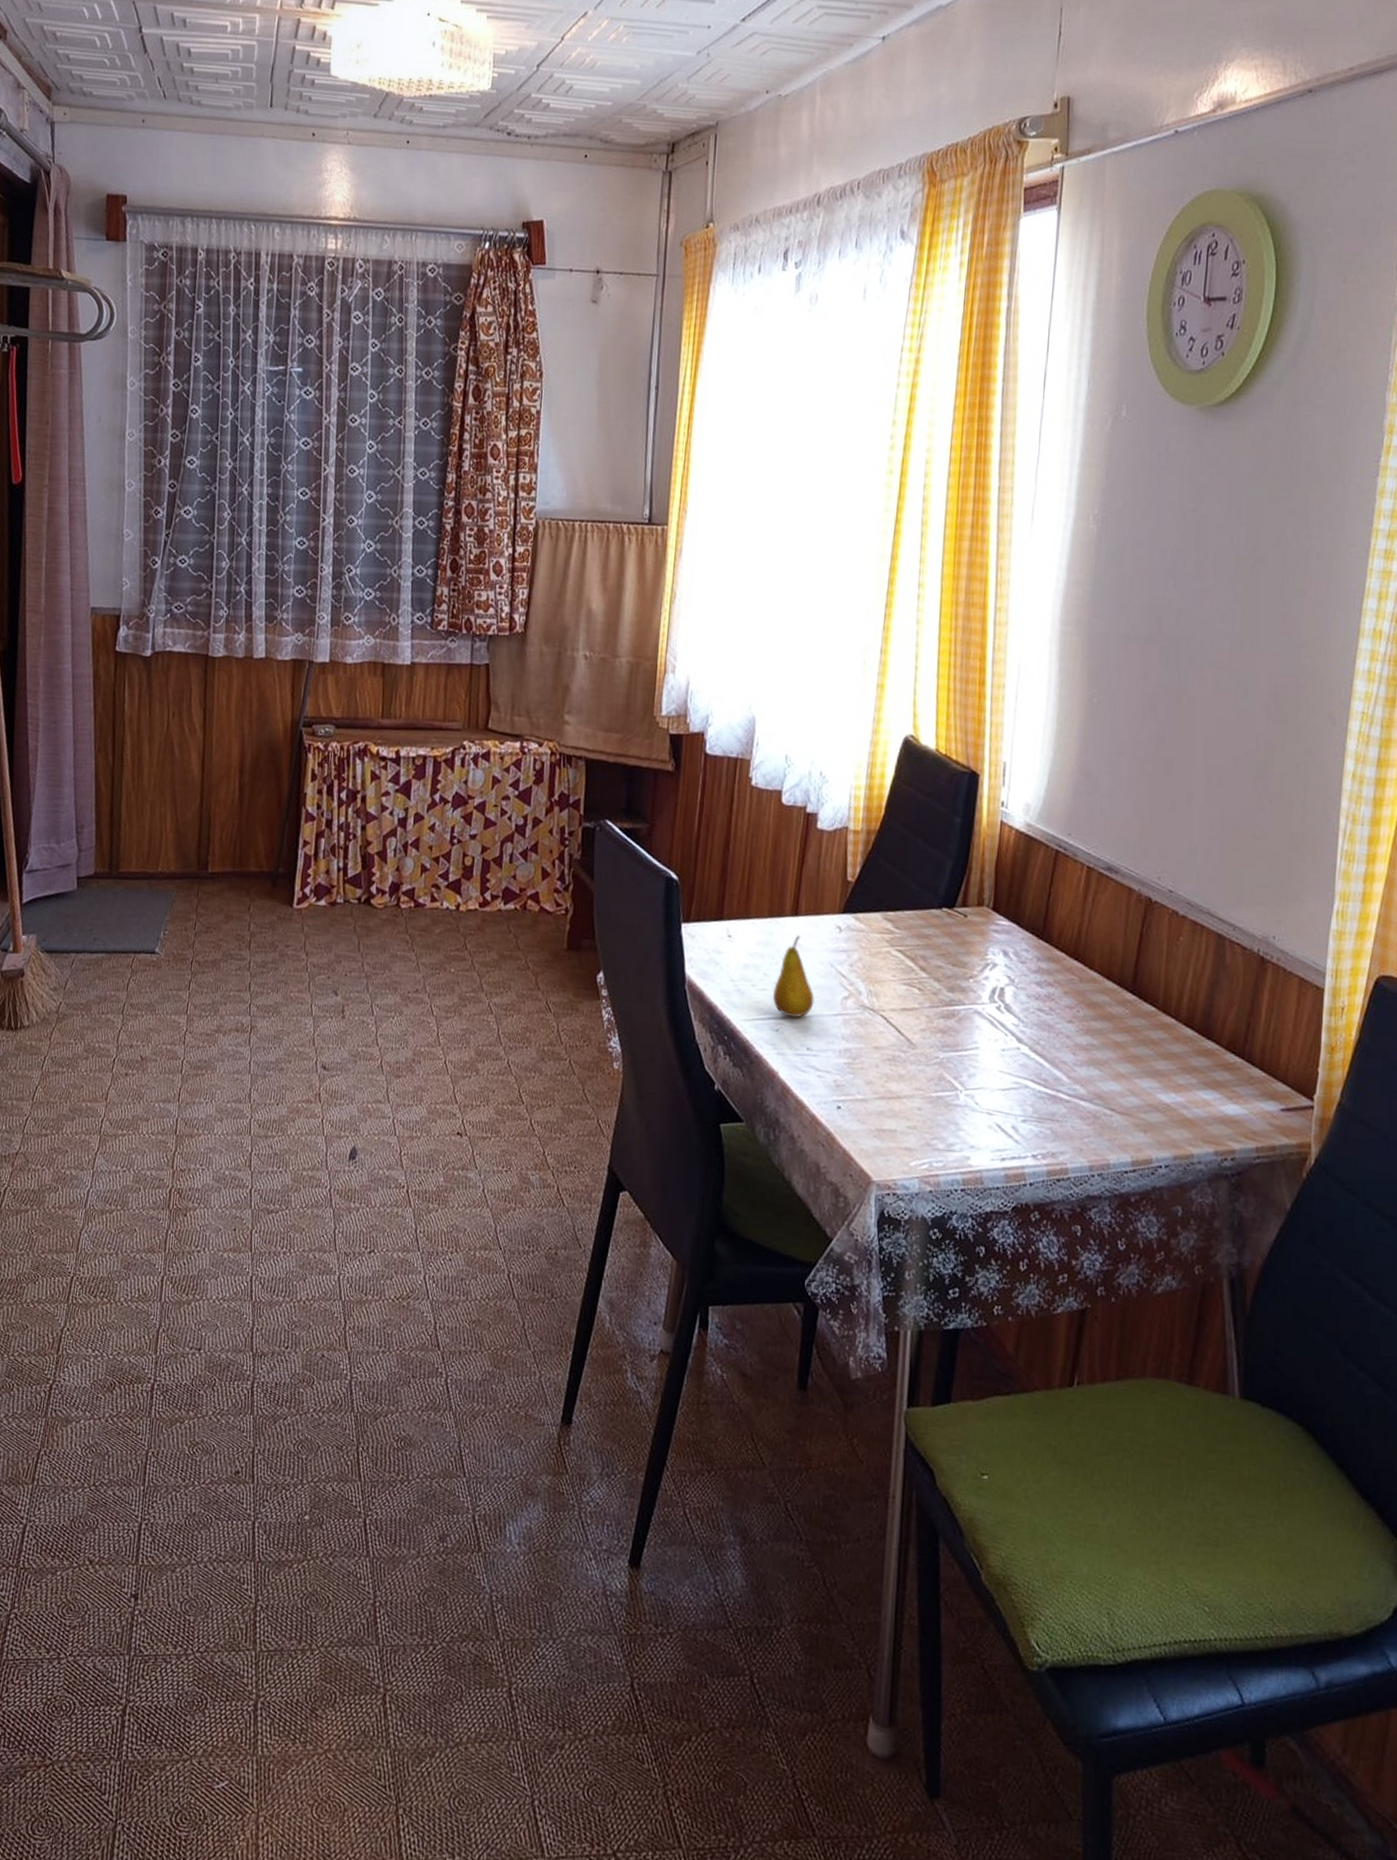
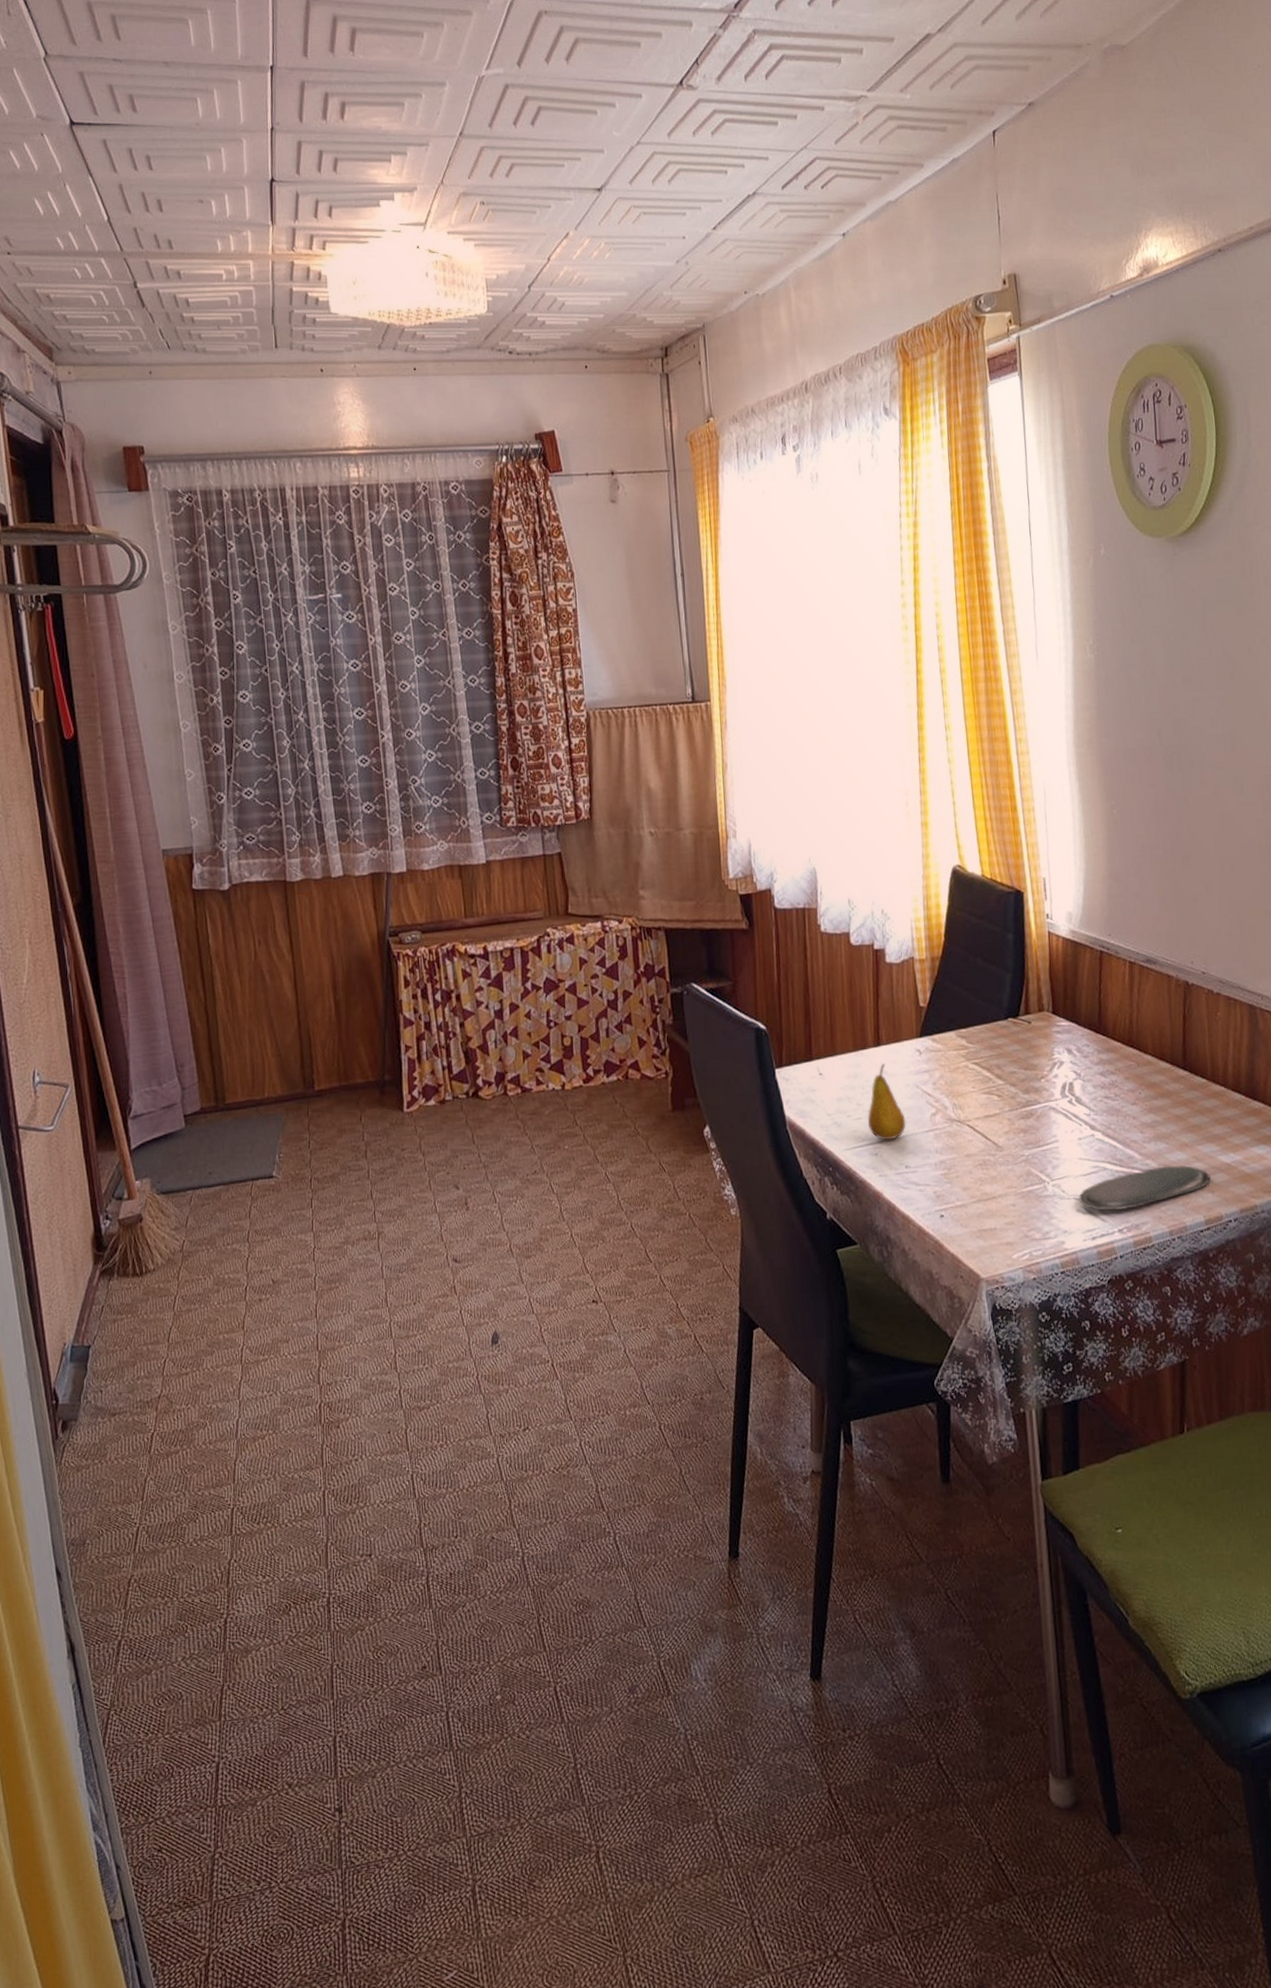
oval tray: none [993,1094,1145,1135] -> present [1079,1165,1211,1211]

